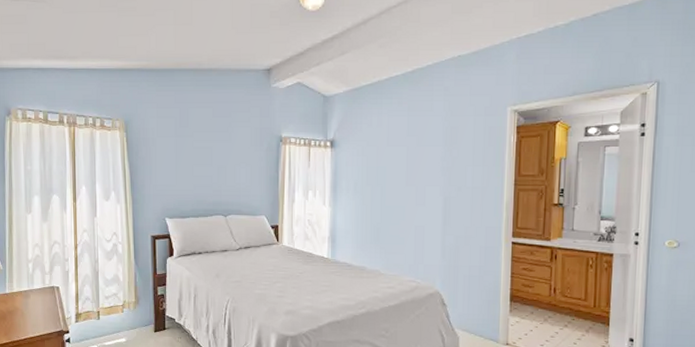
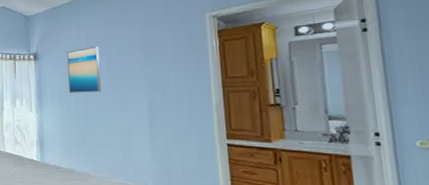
wall art: none [365,136,401,186] -> present [66,46,102,93]

